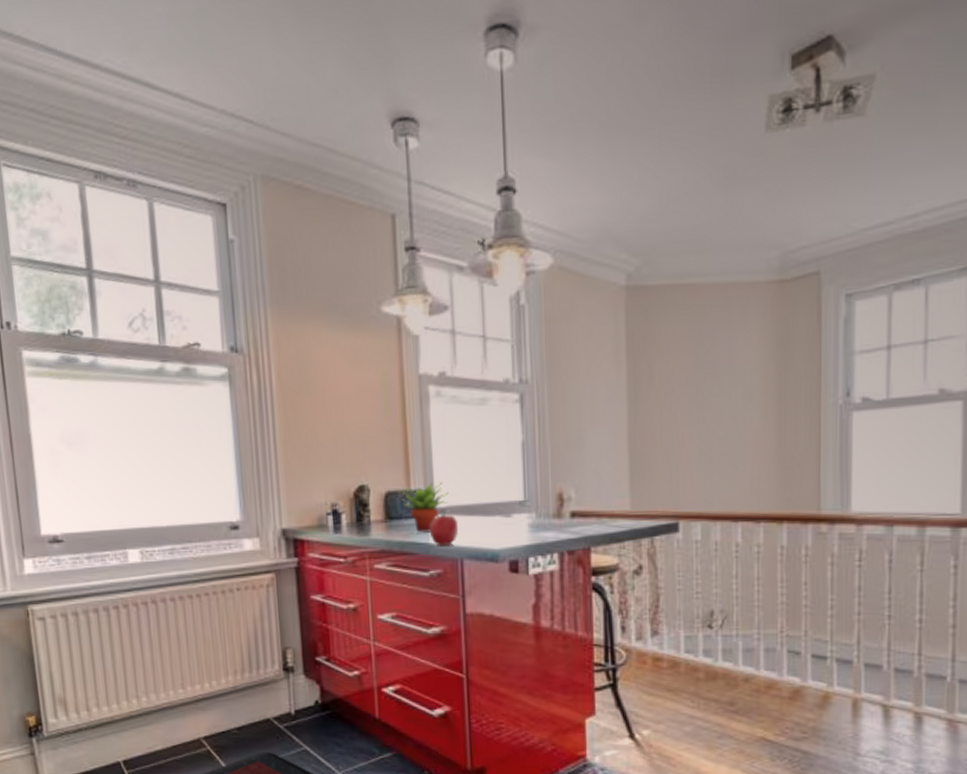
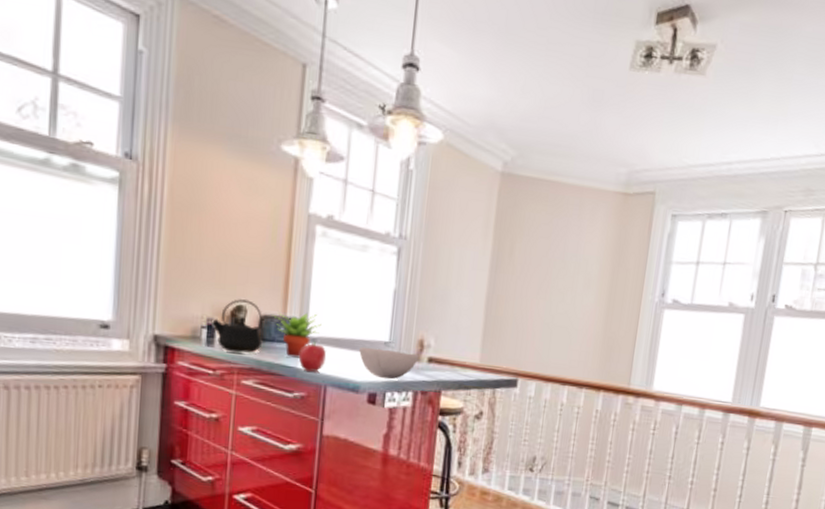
kettle: none [336,478,389,535] -> present [212,299,263,353]
bowl: none [493,509,559,543] -> present [359,346,419,380]

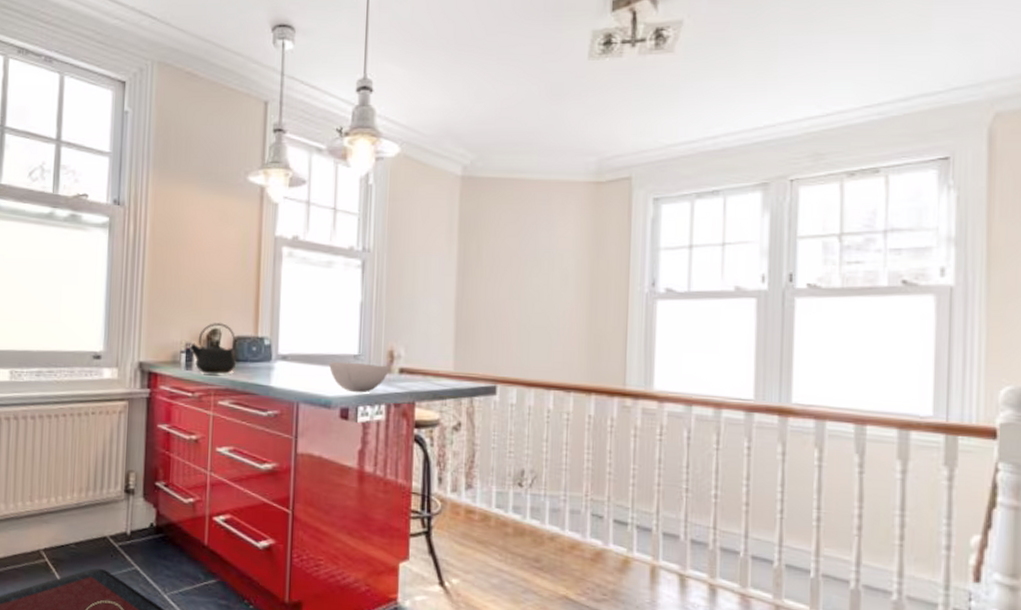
succulent plant: present [272,312,322,358] -> none [244,331,291,376]
fruit: present [298,341,327,373] -> none [271,359,298,390]

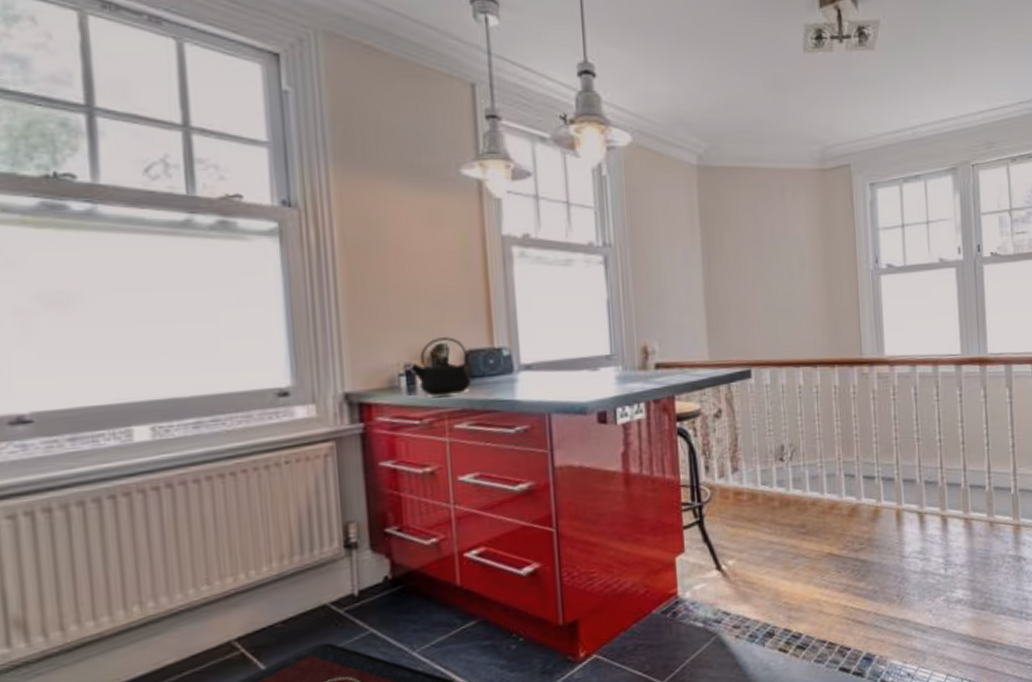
bowl: present [329,361,389,393] -> none [580,362,645,395]

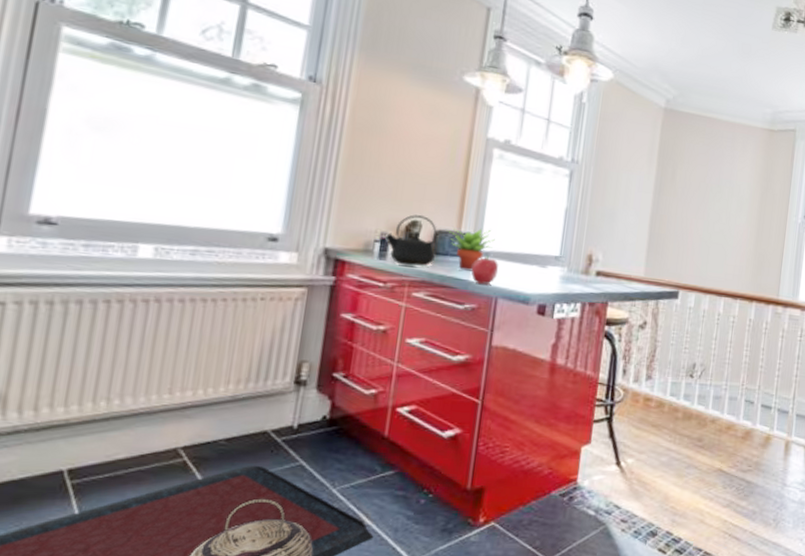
succulent plant: none [478,339,535,390] -> present [446,227,495,271]
fruit: none [514,368,546,403] -> present [471,255,499,285]

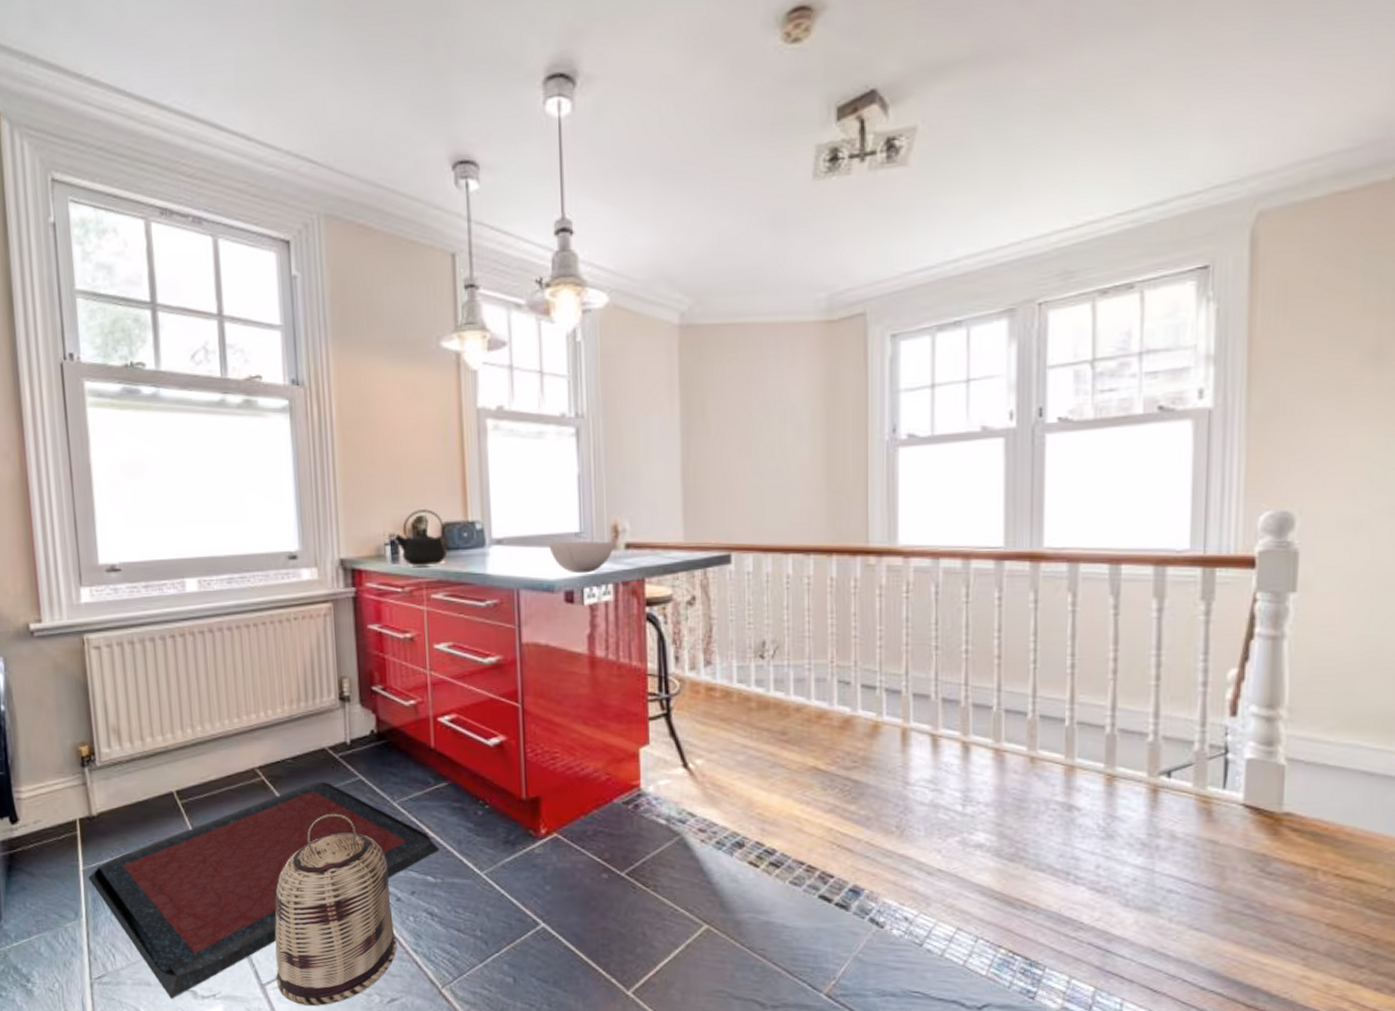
succulent plant: present [446,227,495,271] -> none [453,513,506,563]
fruit: present [471,255,499,285] -> none [486,543,515,577]
bowl: none [530,261,587,292] -> present [549,541,614,574]

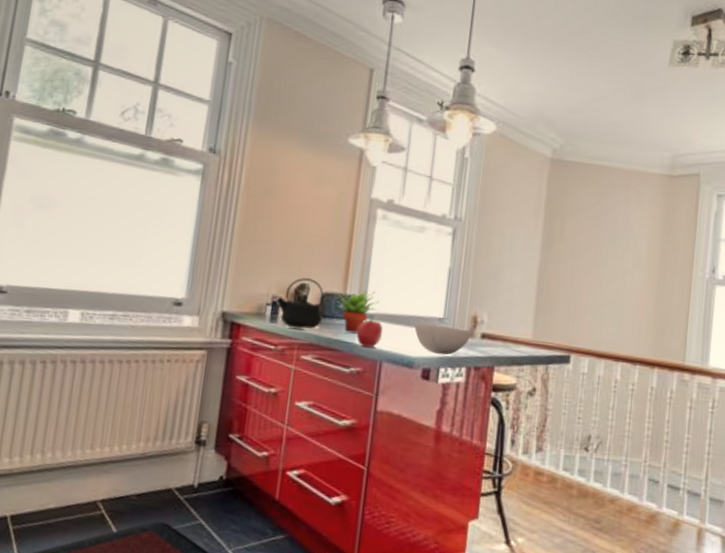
succulent plant: none [453,513,506,563] -> present [333,289,379,334]
fruit: none [486,543,515,577] -> present [356,317,383,348]

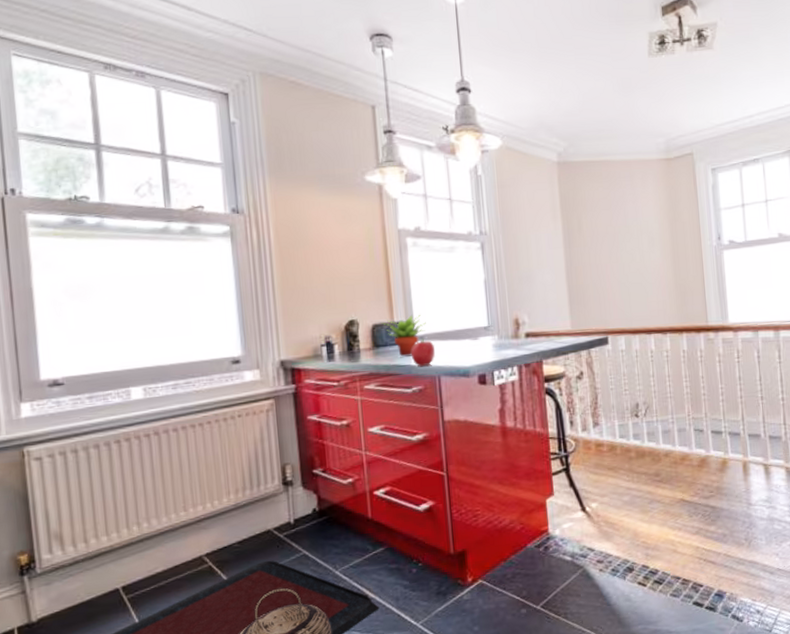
kettle: present [276,277,324,329] -> none [330,314,376,362]
bowl: present [414,323,472,356] -> none [463,332,517,360]

